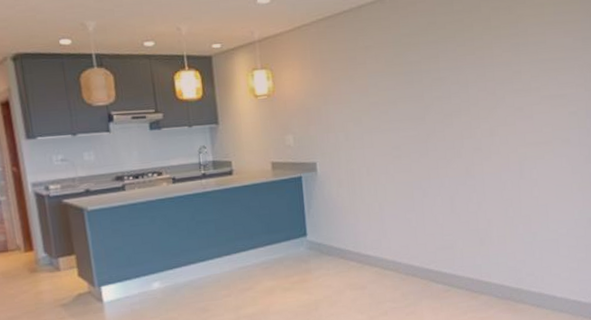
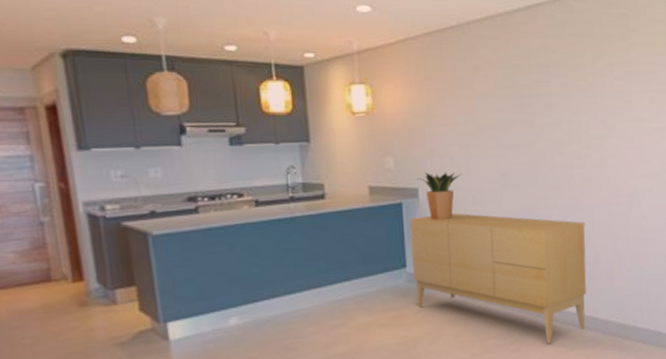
sideboard: none [309,184,479,307] -> present [409,213,586,344]
potted plant: none [315,146,356,192] -> present [418,172,462,221]

